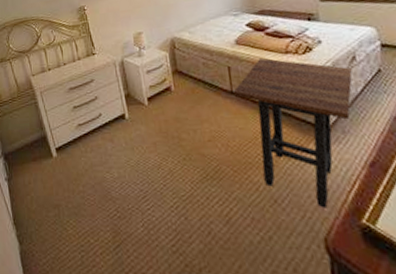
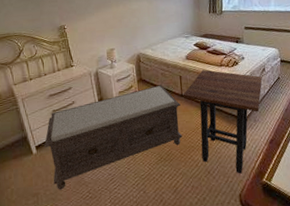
bench: none [65,78,236,204] -> present [44,85,183,190]

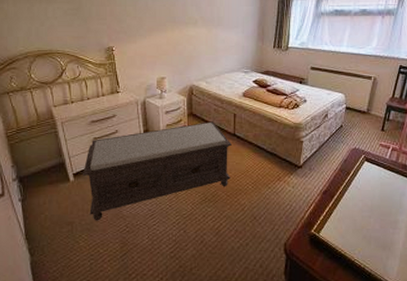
side table: present [183,70,263,174] -> none [235,110,323,223]

